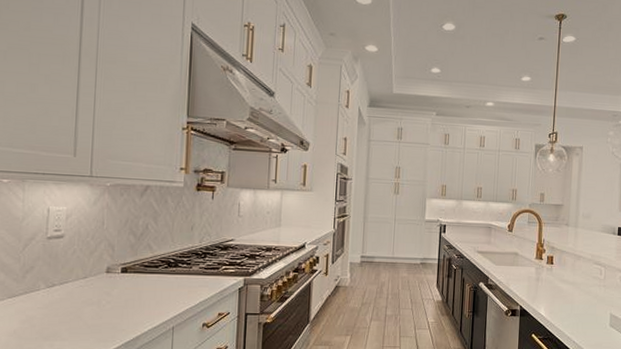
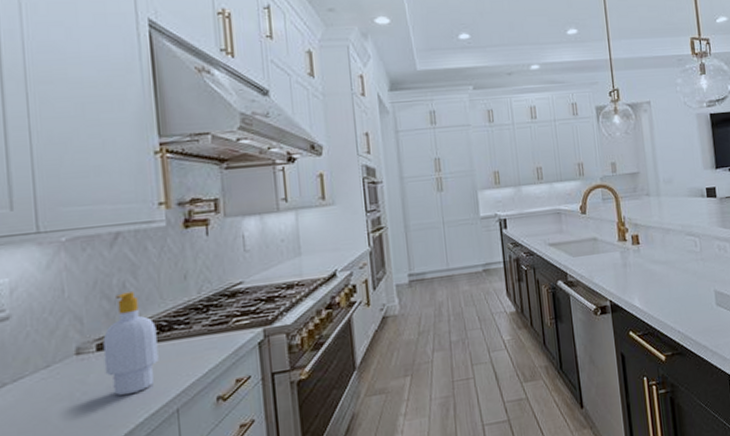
soap bottle: none [125,232,166,310] -> present [102,291,159,396]

